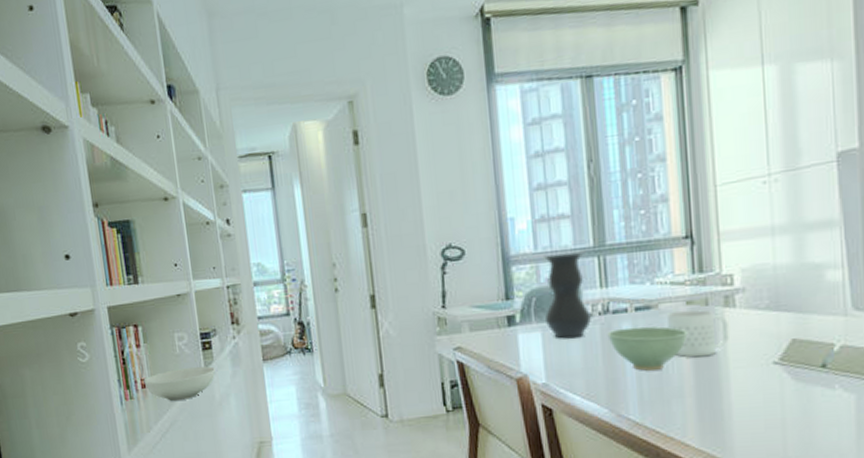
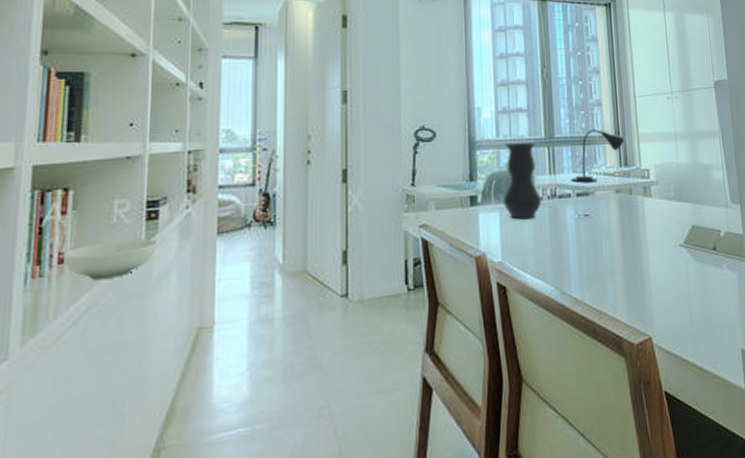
bowl: present [607,326,688,371] -> none [554,210,617,251]
desk lamp: none [628,231,700,295] -> present [571,130,625,183]
mug: present [666,310,729,357] -> none [600,197,648,240]

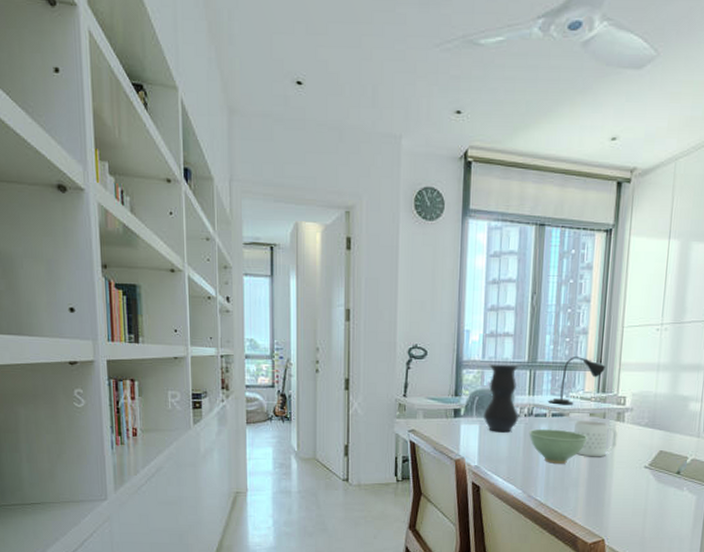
bowl: present [62,238,158,281] -> none [135,422,203,451]
bowl: none [554,210,617,251] -> present [529,428,588,464]
mug: none [600,197,648,240] -> present [573,420,618,457]

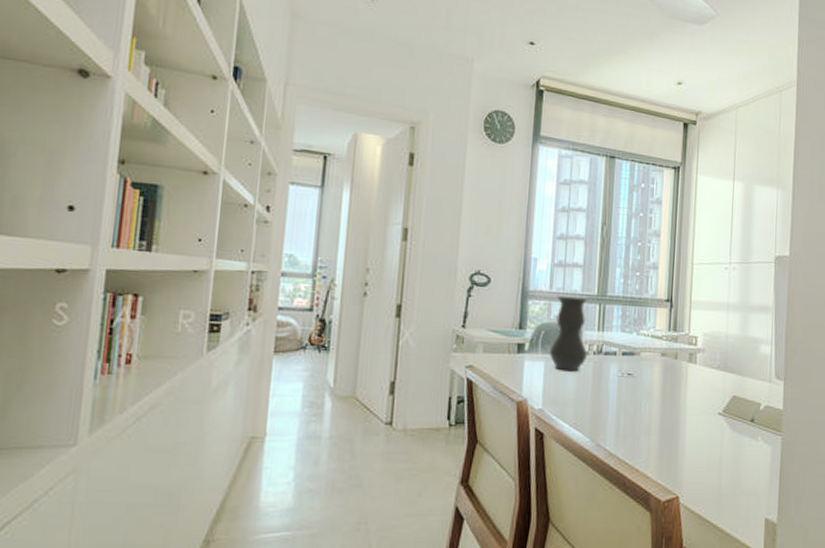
bowl: present [529,428,588,464] -> none [598,368,660,409]
desk lamp: present [548,357,606,405] -> none [619,292,677,344]
mug: present [573,420,618,457] -> none [644,360,690,402]

